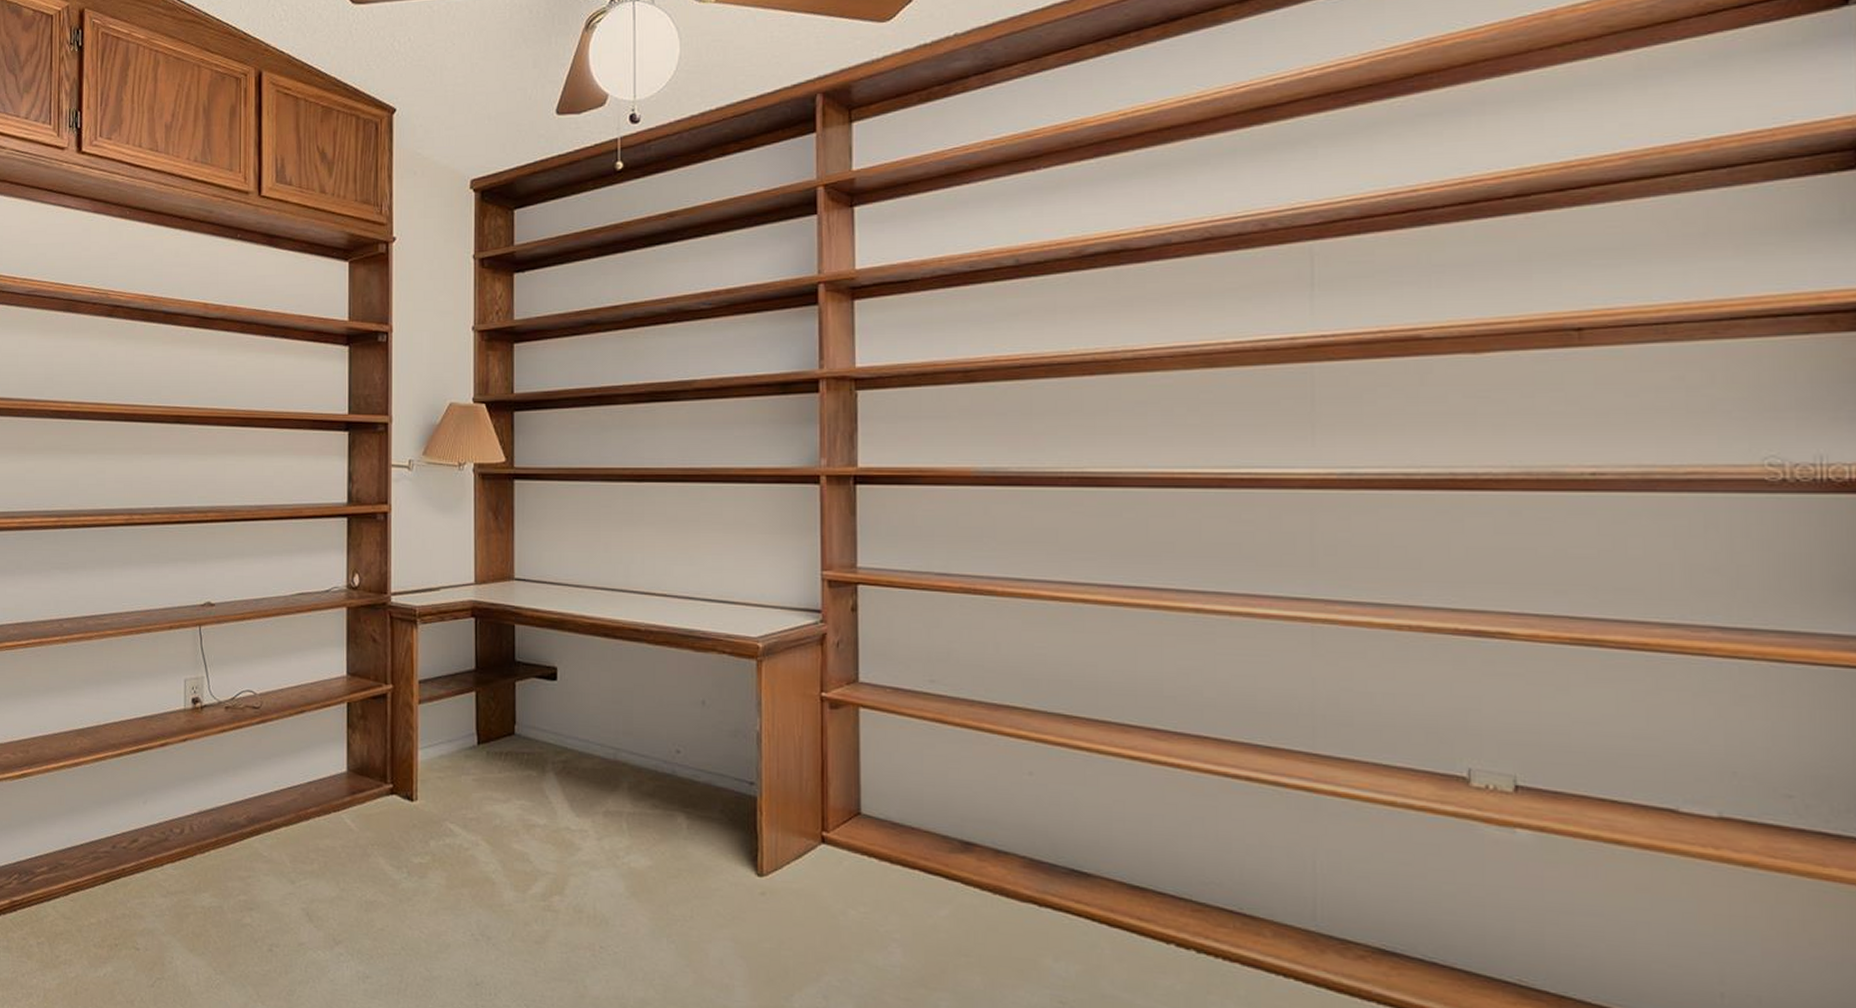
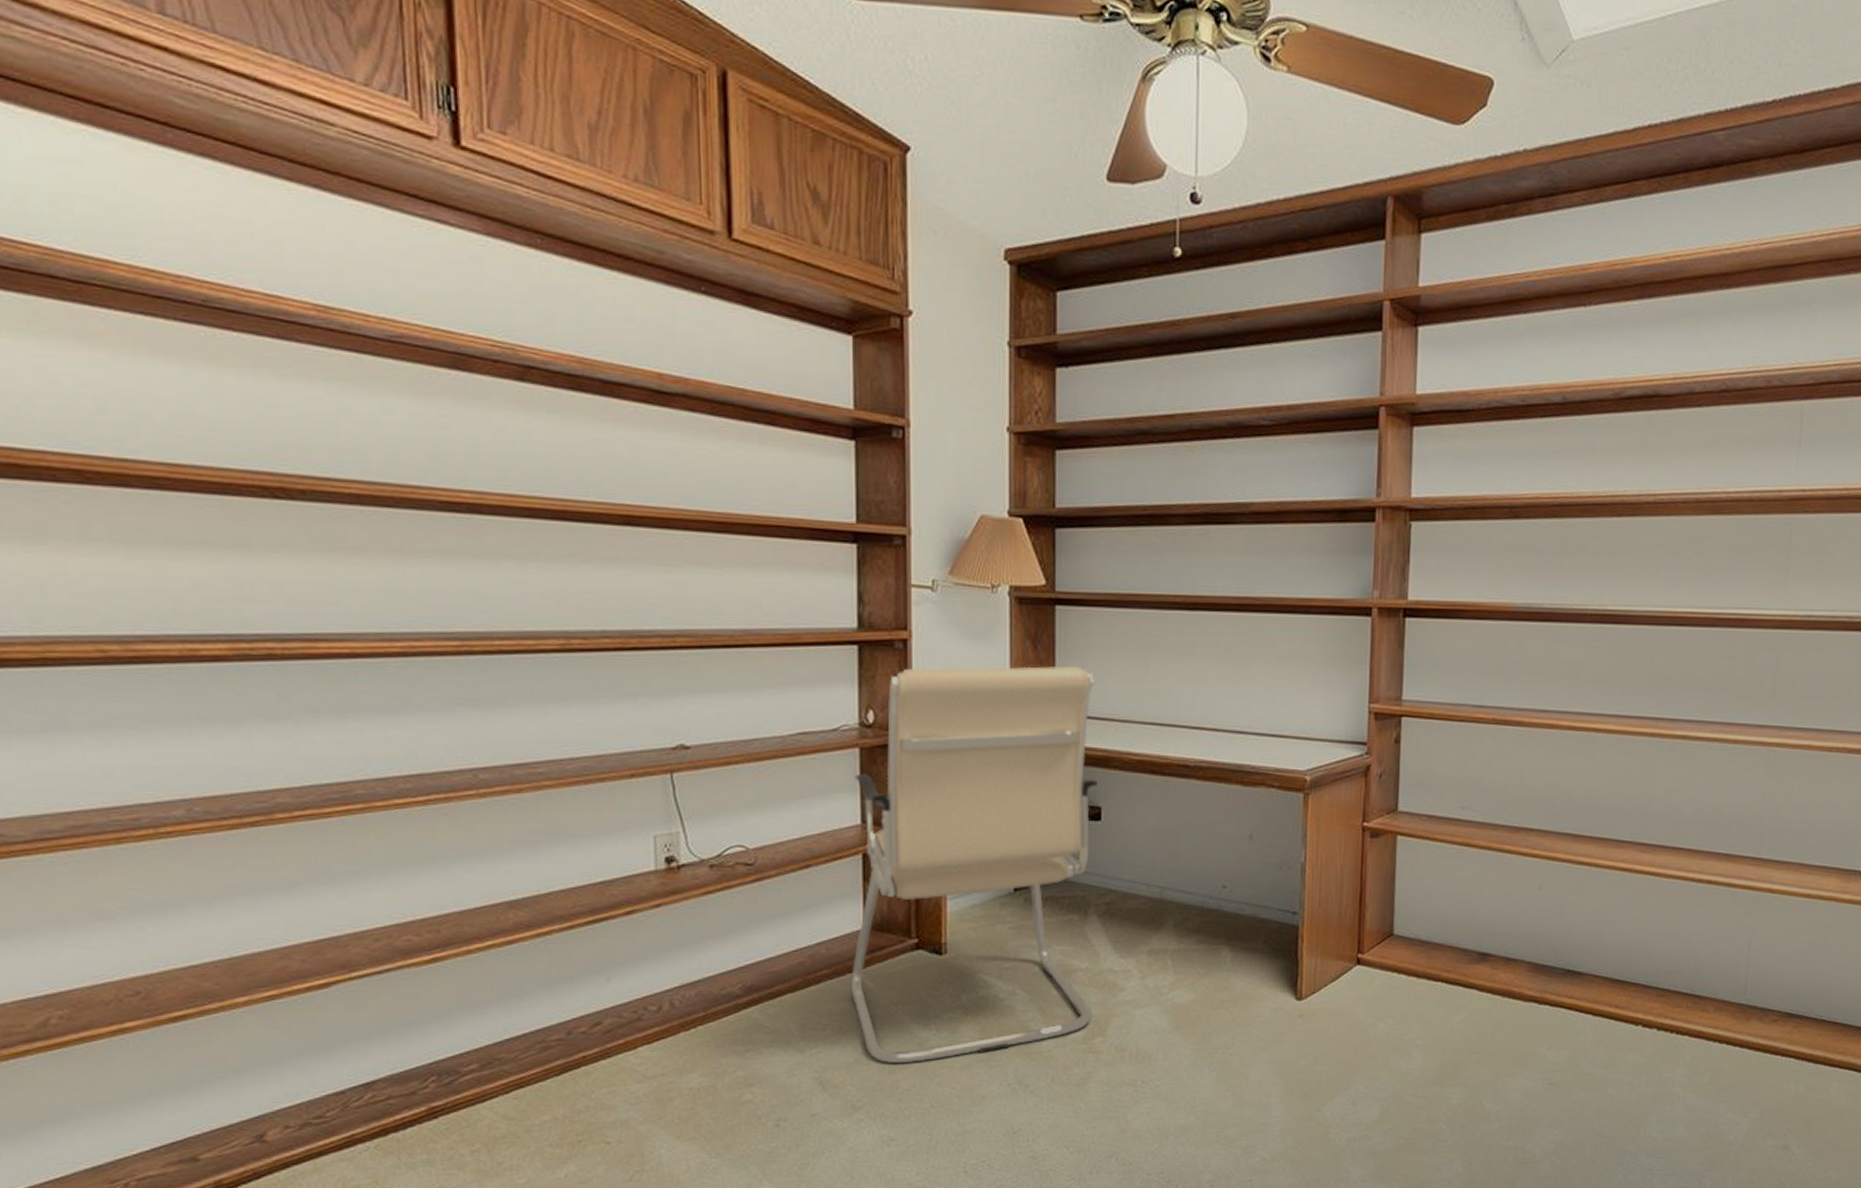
office chair: none [335,534,553,903] -> present [851,666,1097,1064]

